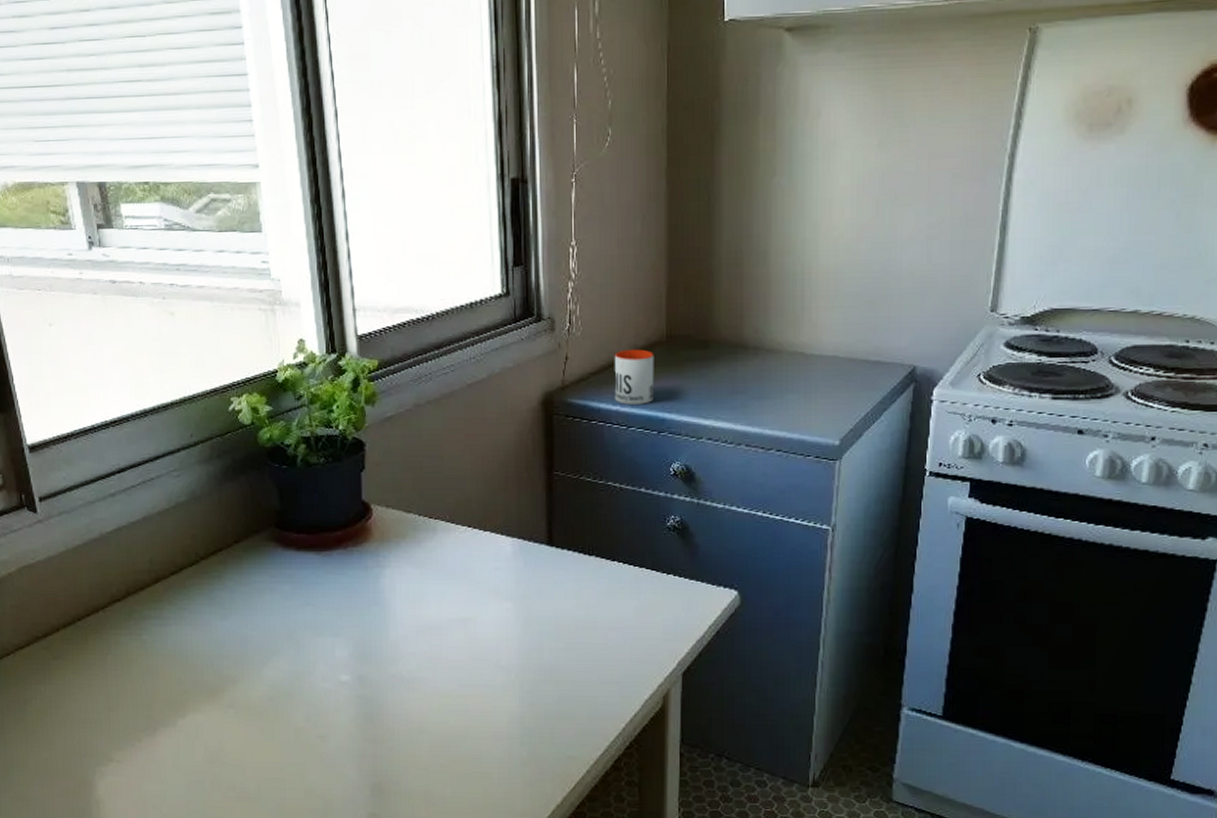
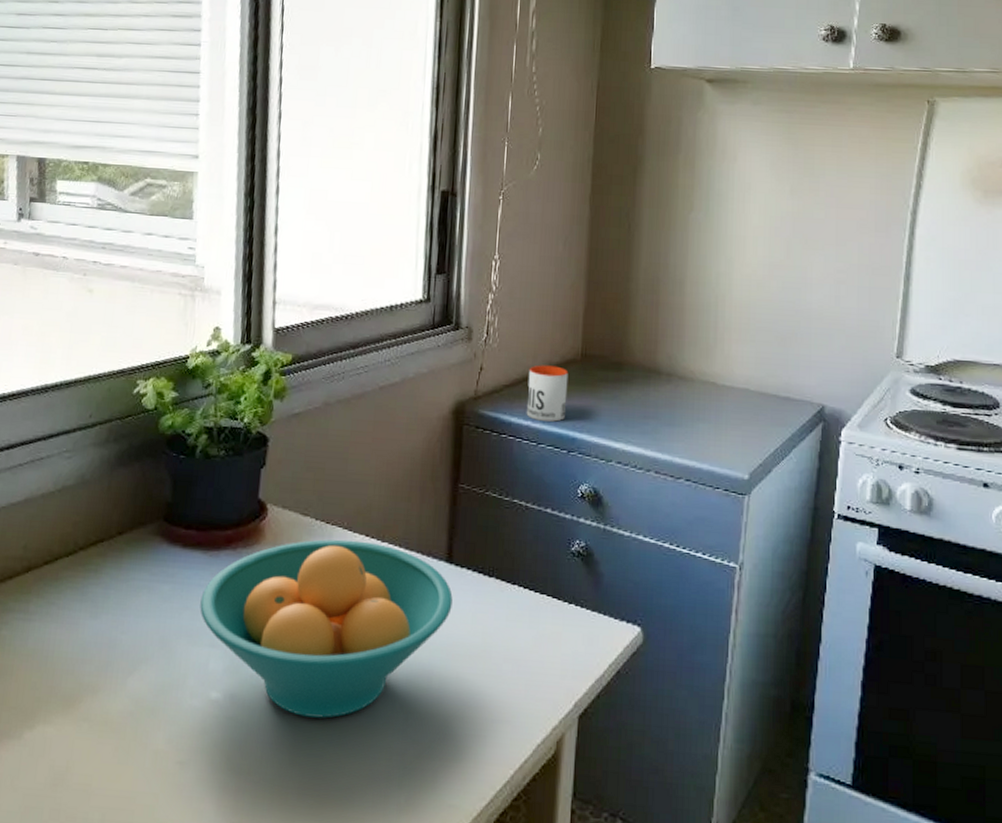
fruit bowl: none [320,532,556,691] -> present [200,539,453,719]

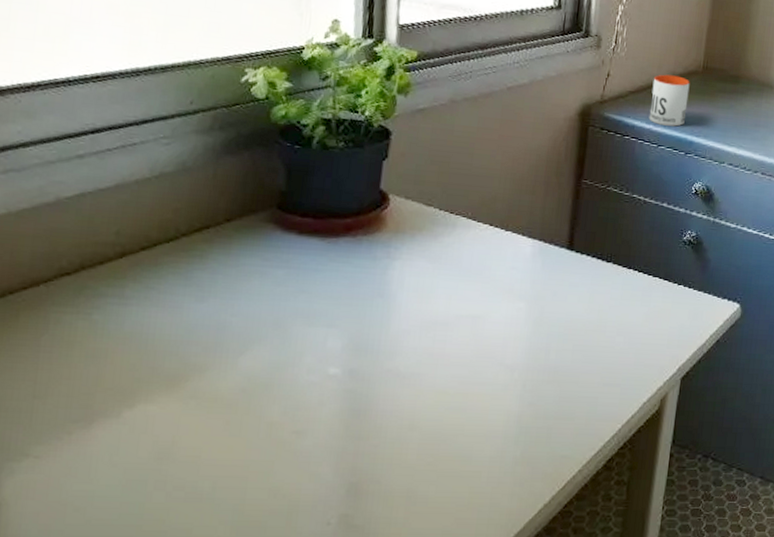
fruit bowl: present [200,539,453,719] -> none [317,228,572,388]

